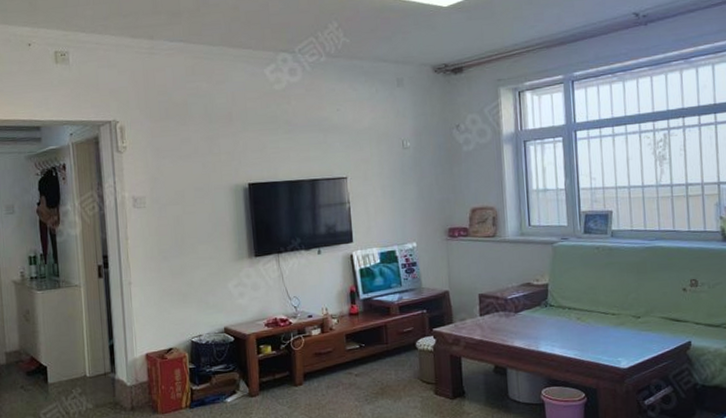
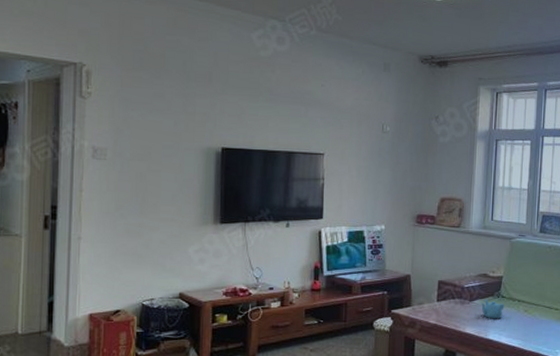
teapot: none [528,309,554,330] -> present [481,299,505,319]

